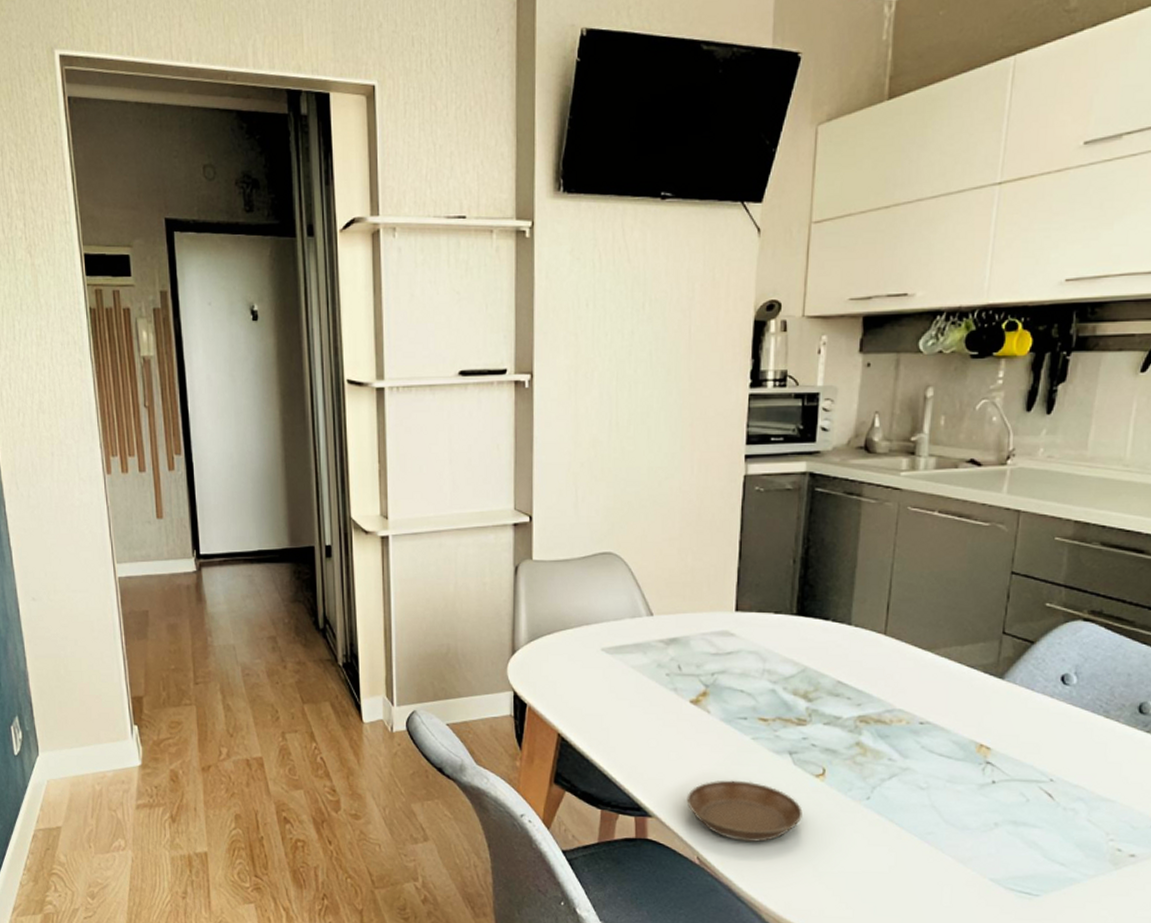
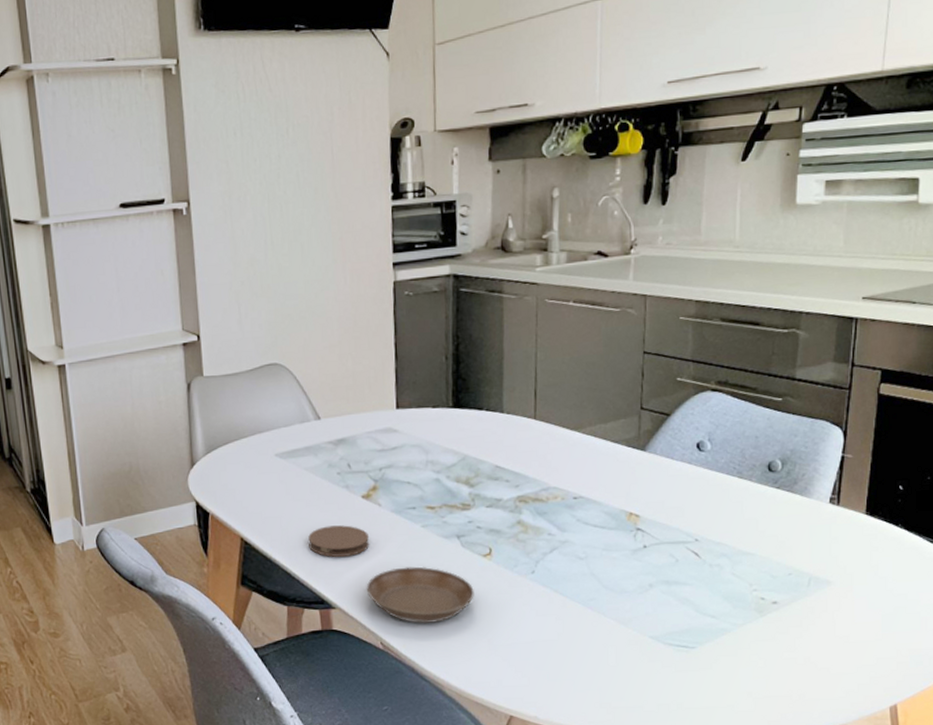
coaster: none [629,729,694,763] -> present [308,525,369,557]

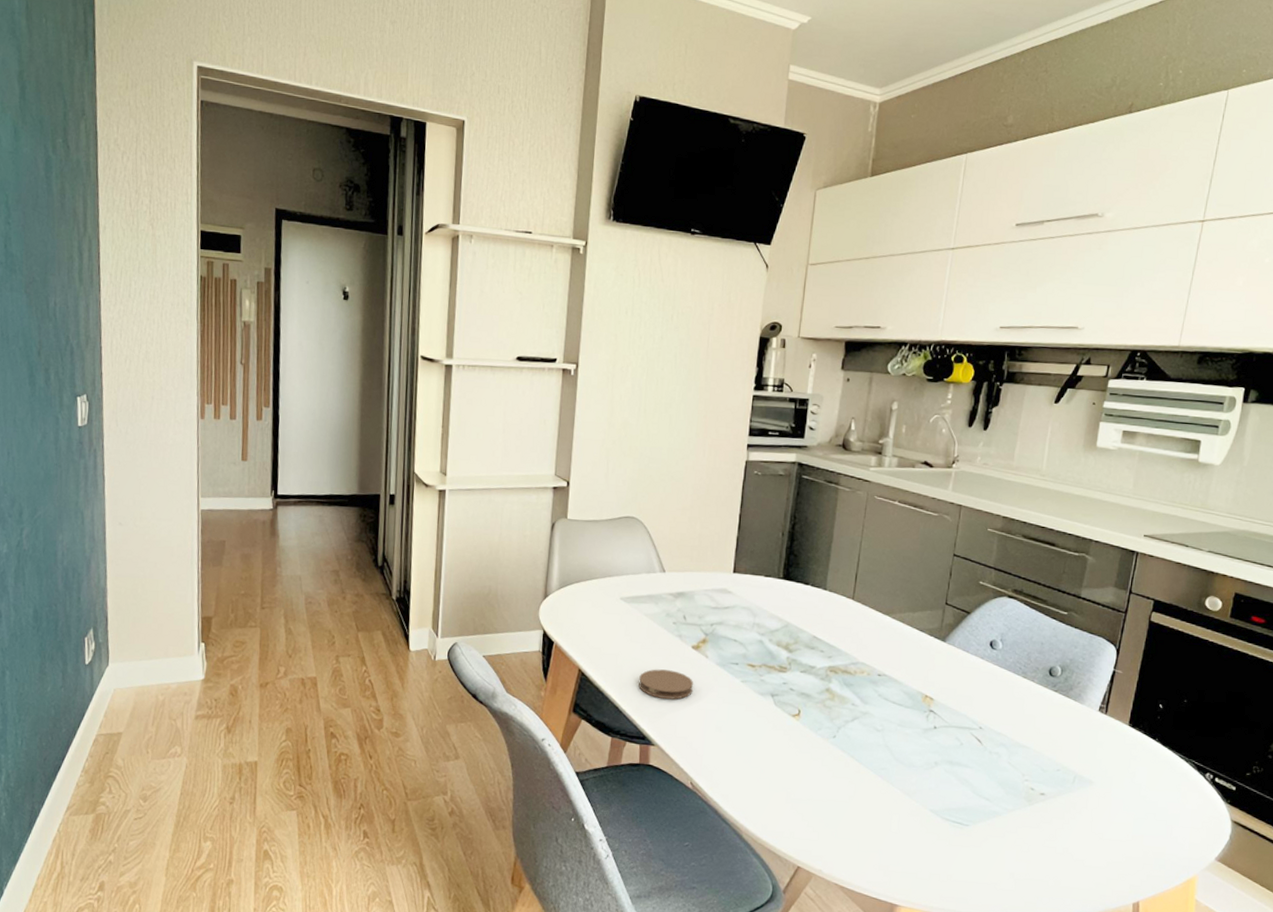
saucer: present [366,566,474,624] -> none [684,716,780,771]

